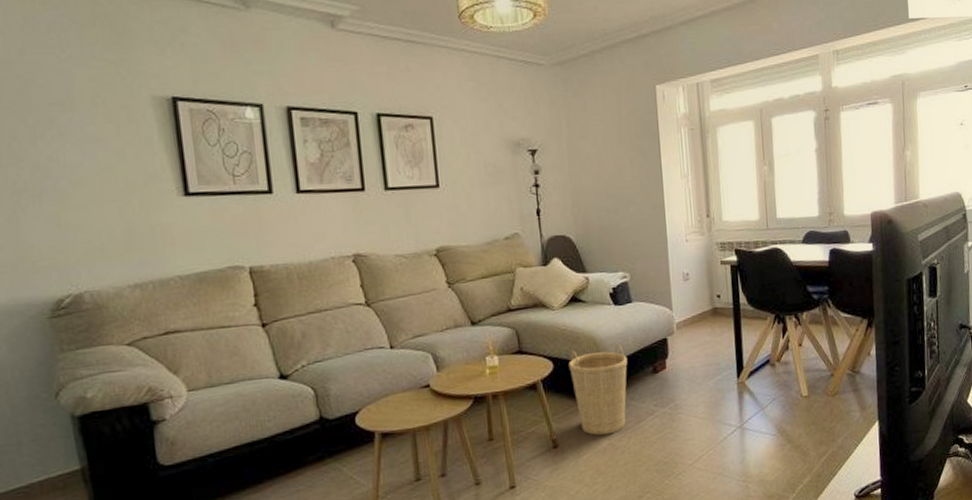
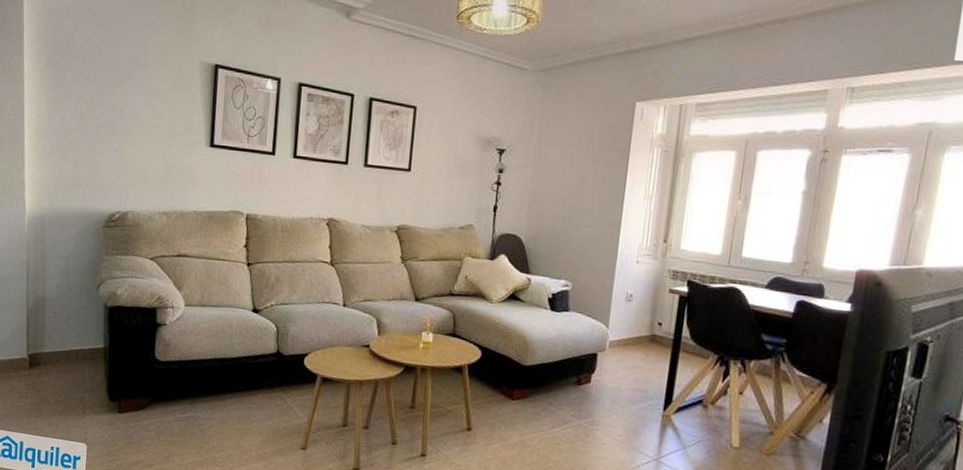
basket: present [568,343,628,436] -> none [495,345,554,432]

